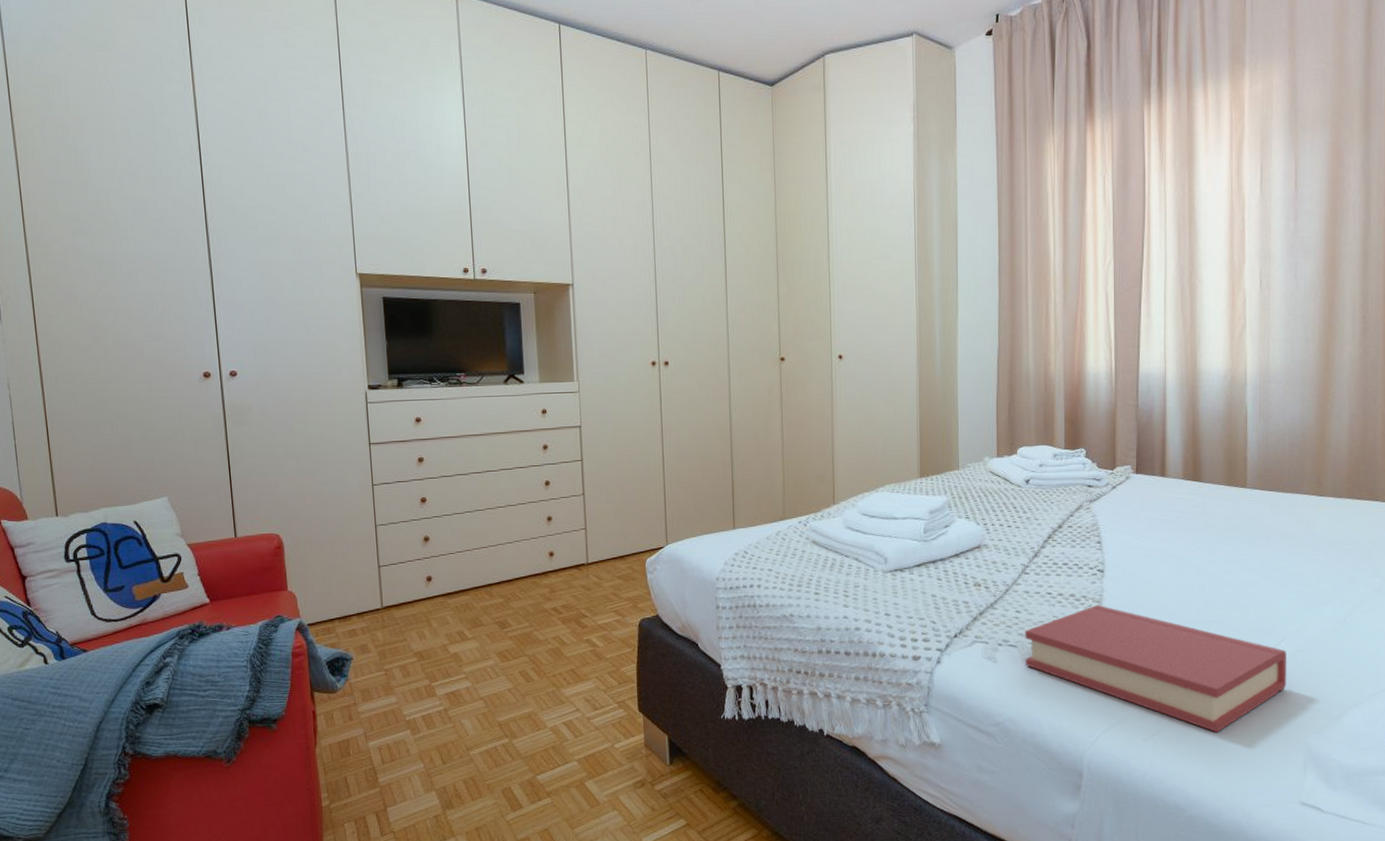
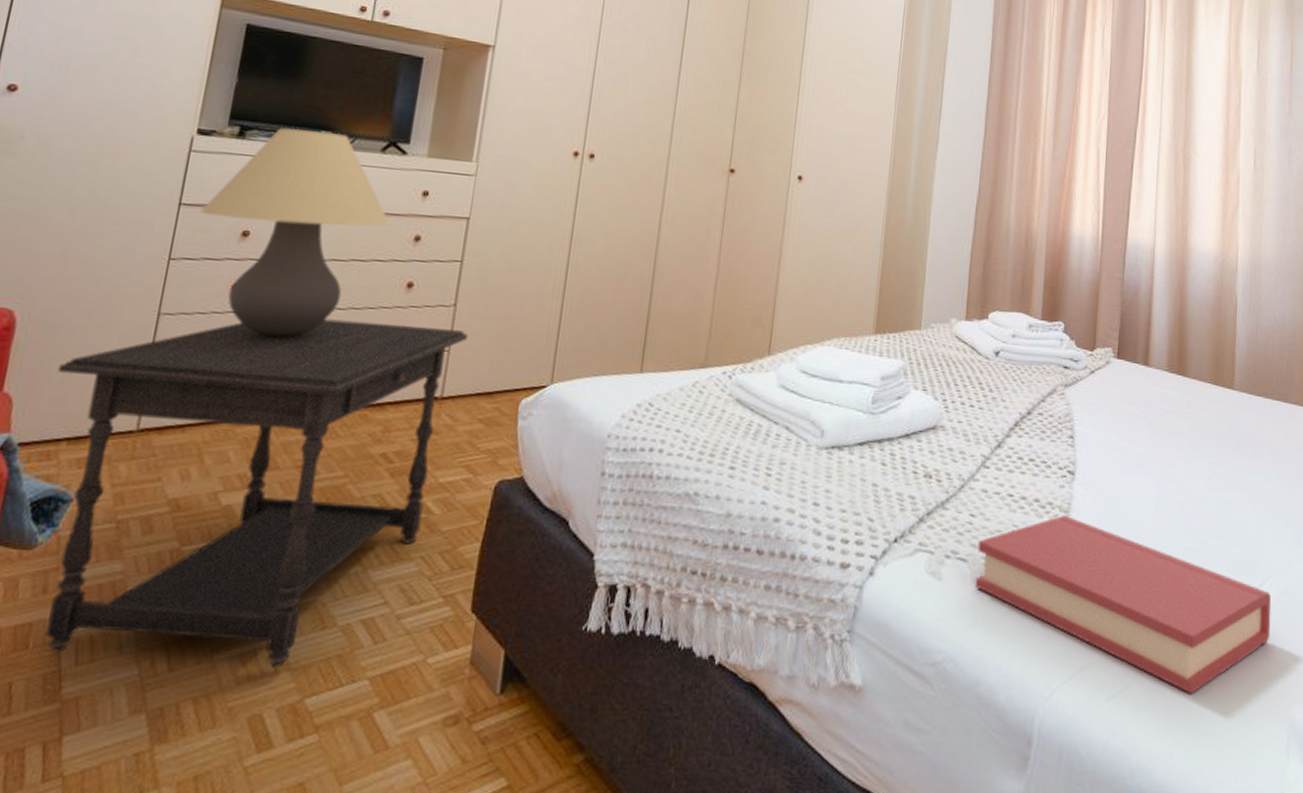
side table: none [318,513,597,757] -> present [45,318,468,668]
table lamp: none [385,374,523,534] -> present [201,128,391,338]

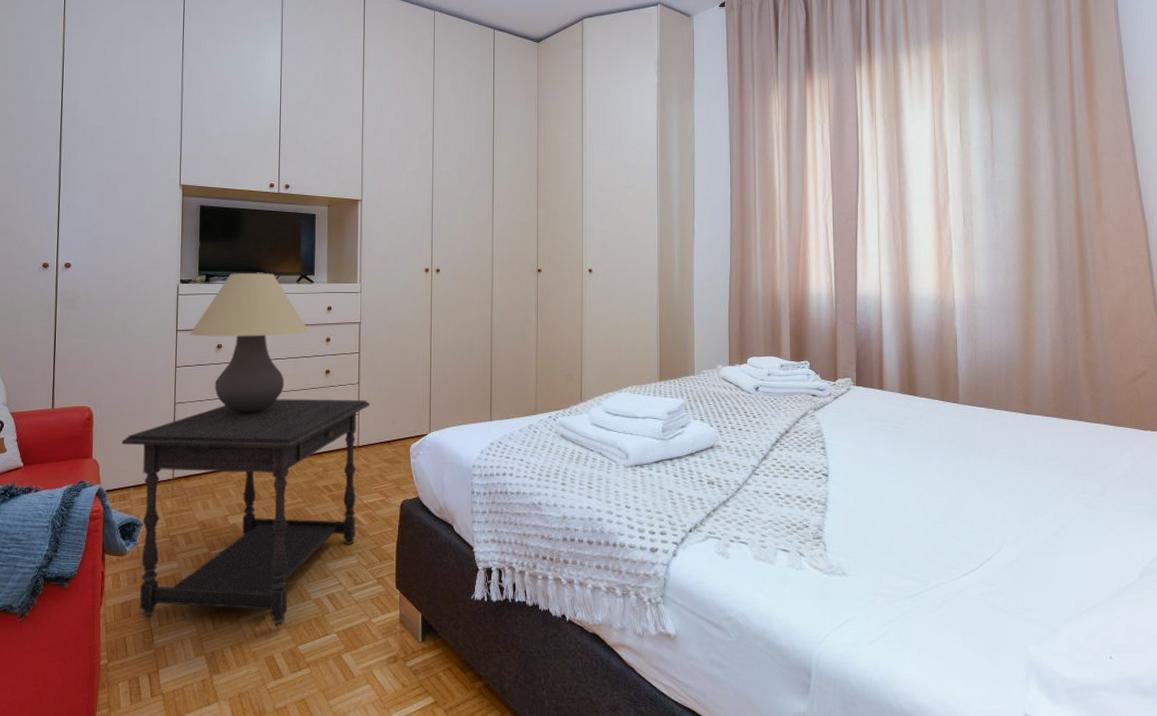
hardback book: present [975,516,1271,694] -> none [755,508,1005,638]

